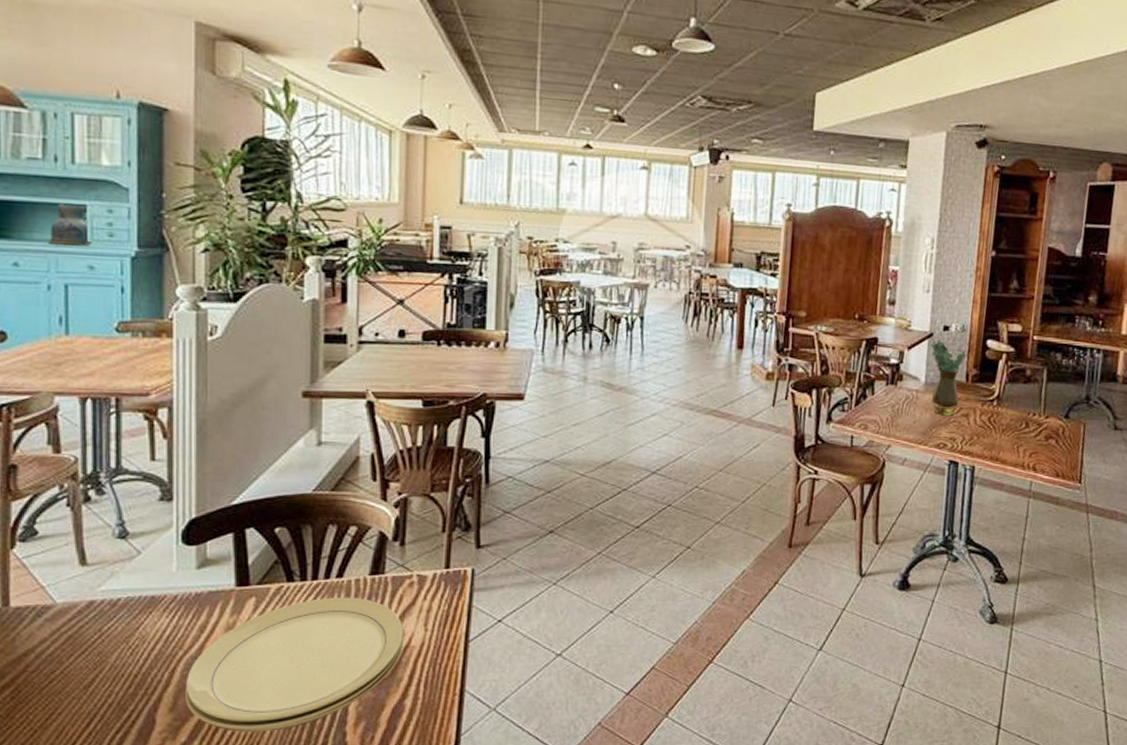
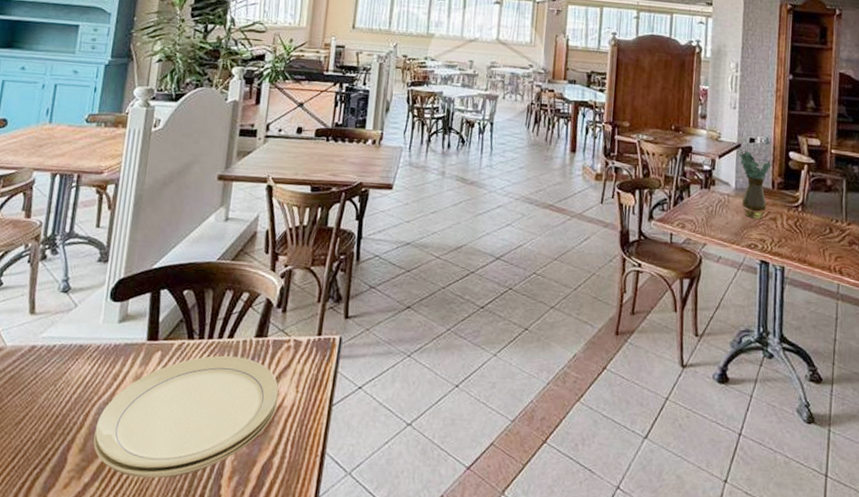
ceramic pitcher: present [47,203,94,247] -> none [48,23,80,56]

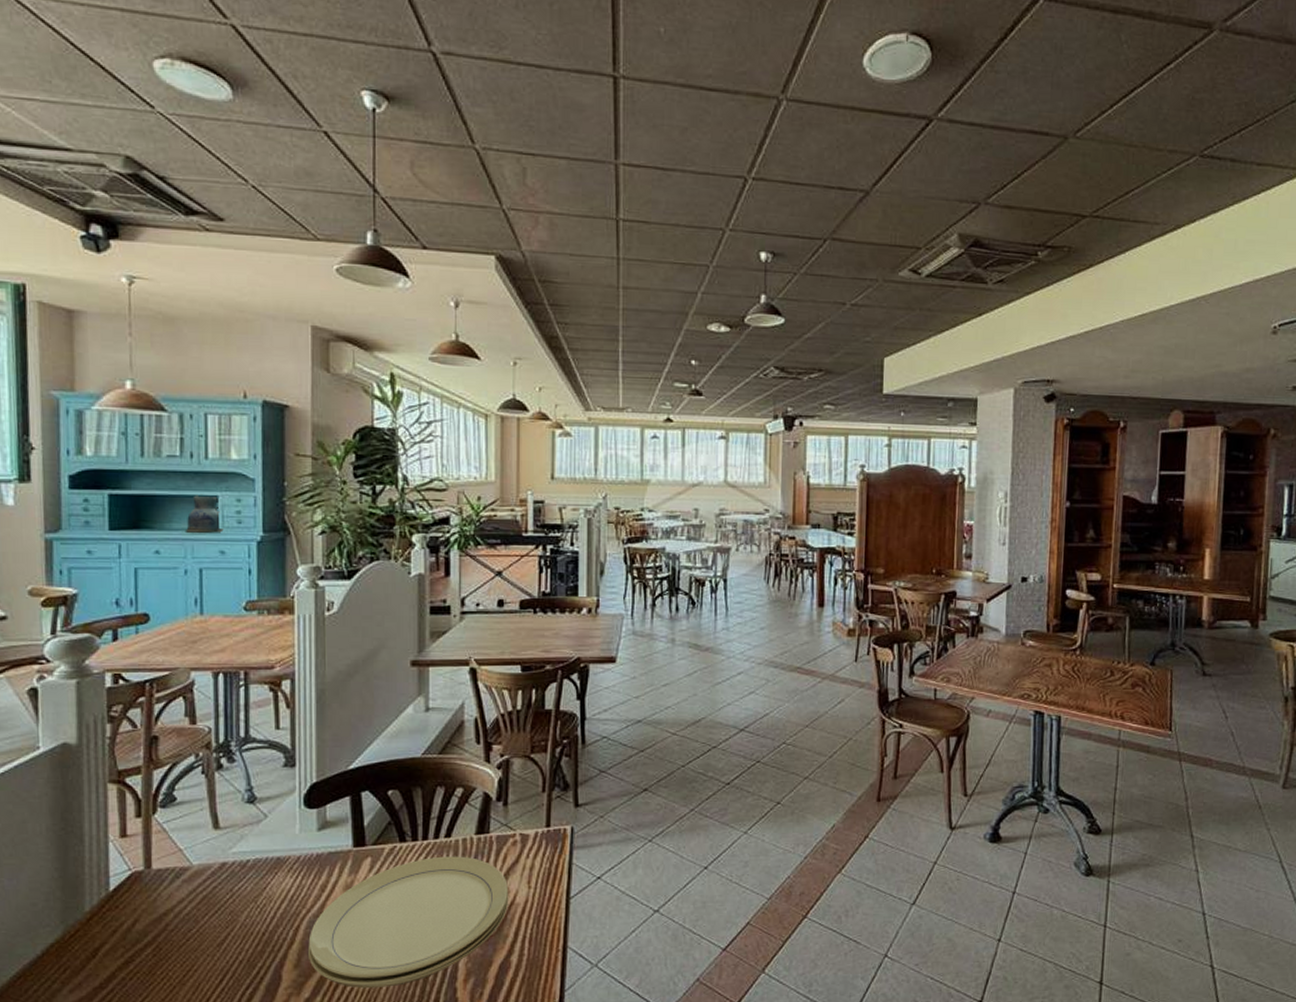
ceramic pitcher: none [48,23,80,56] -> present [184,495,225,534]
vase: present [738,148,771,219] -> none [1009,589,1045,666]

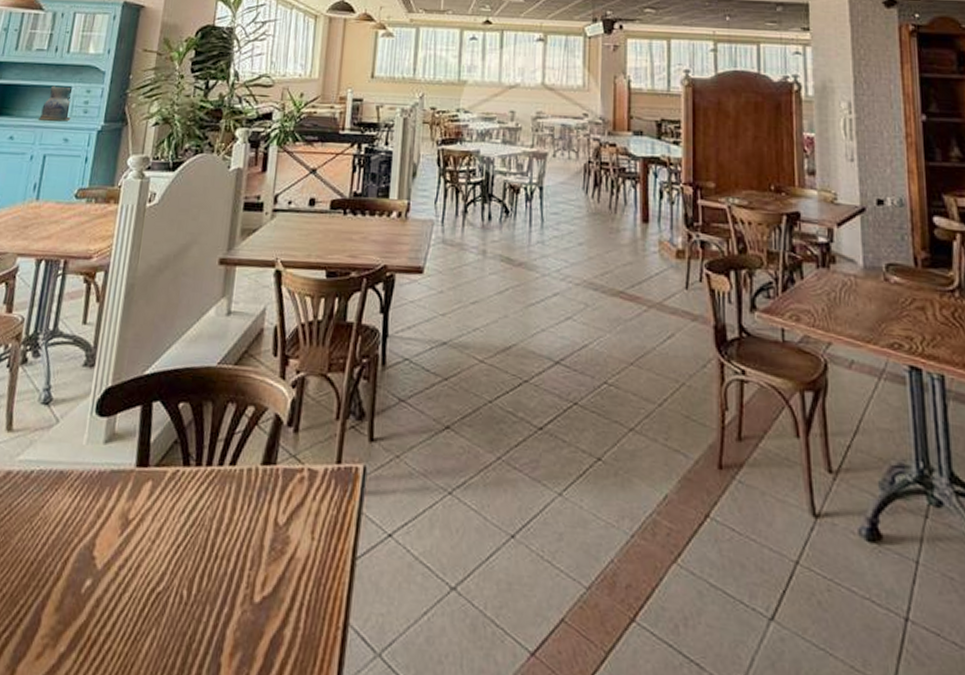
plate: present [307,856,509,989] -> none [71,488,290,652]

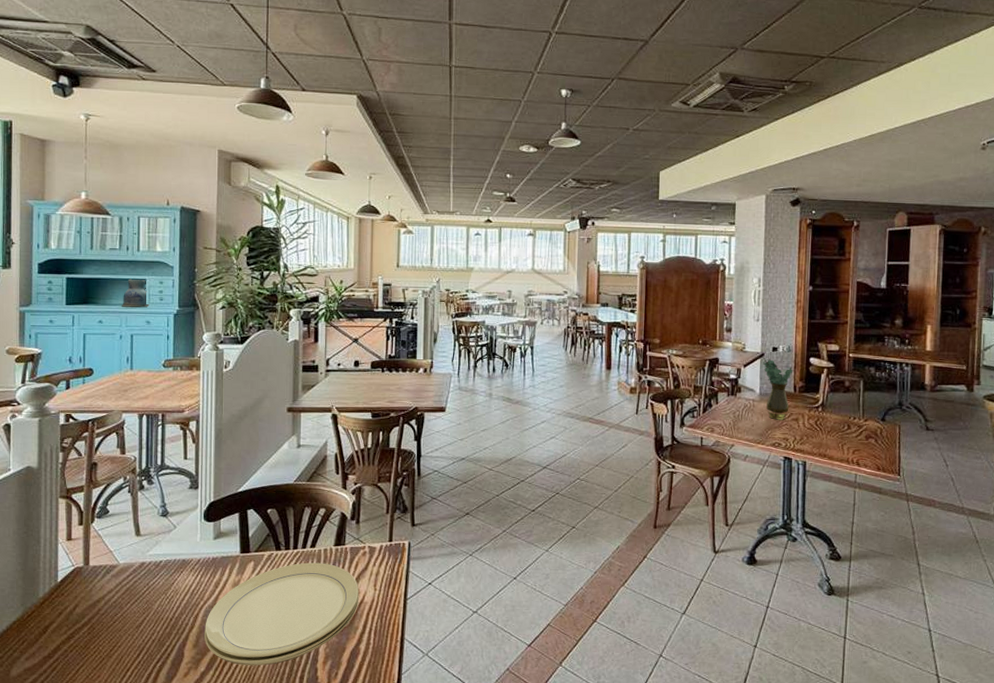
plate: none [71,488,290,652] -> present [204,562,359,666]
vase: none [863,213,910,309] -> present [762,357,792,420]

